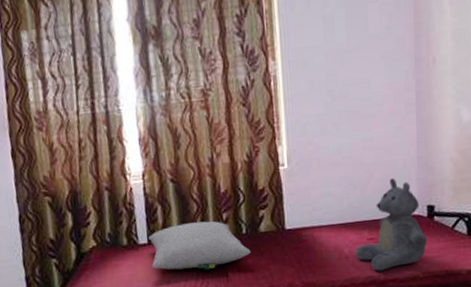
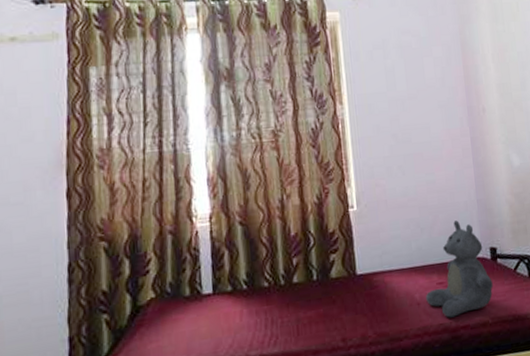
pillow: present [148,221,251,270] -> none [214,266,322,324]

